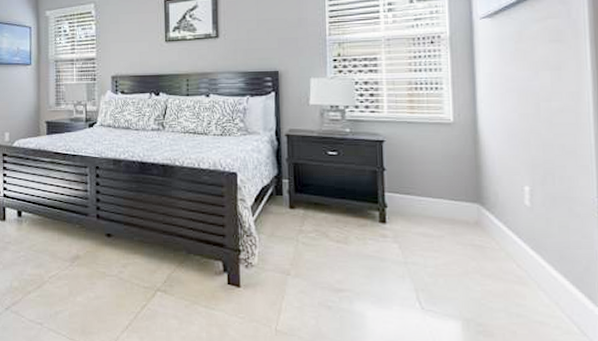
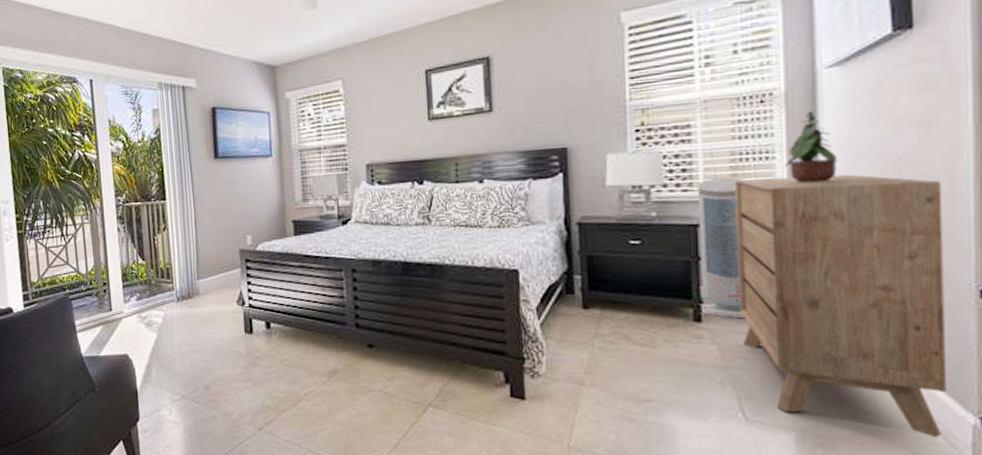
air purifier: none [382,102,421,222] -> present [697,177,745,319]
dresser: none [412,104,578,328] -> present [735,174,946,438]
potted plant: none [450,52,490,111] -> present [784,111,837,183]

